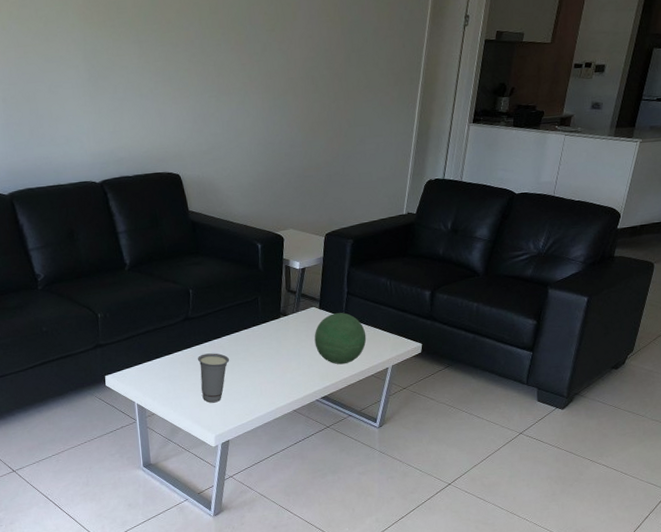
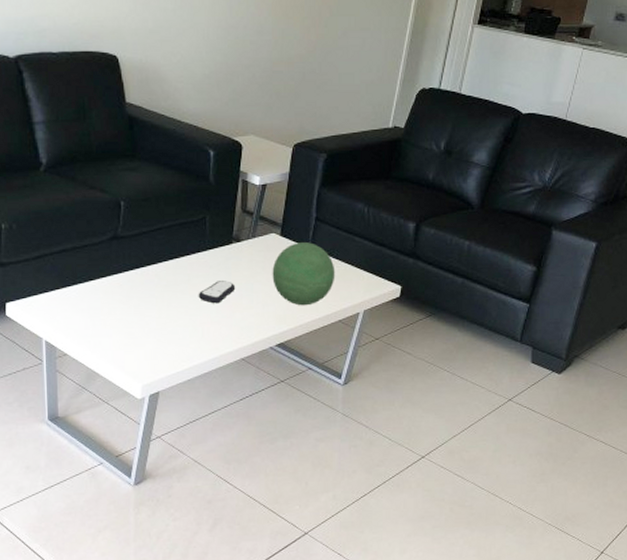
cup: present [197,353,230,403] -> none [125,282,166,345]
remote control: none [255,348,286,367] -> present [198,281,236,304]

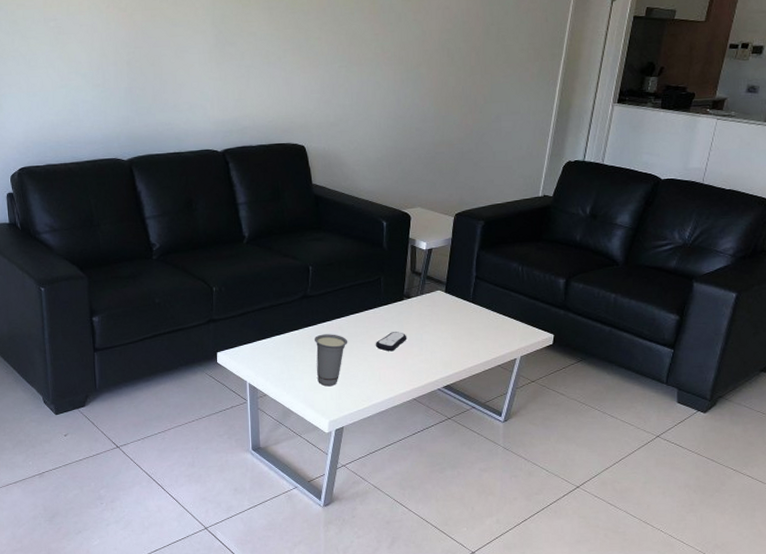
cup: none [125,282,166,345] -> present [314,334,348,387]
decorative orb: present [272,242,335,306] -> none [438,298,494,353]

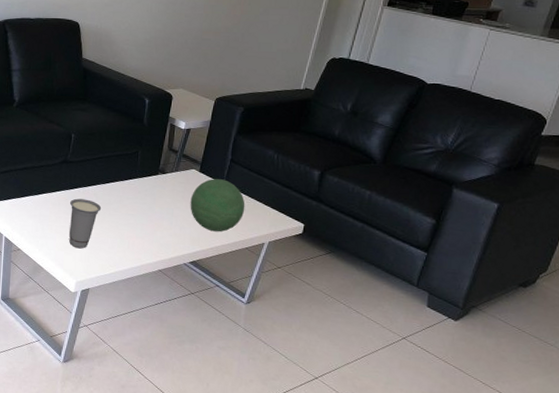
remote control: present [375,332,407,352] -> none [127,204,159,222]
decorative orb: none [438,298,494,353] -> present [190,179,245,232]

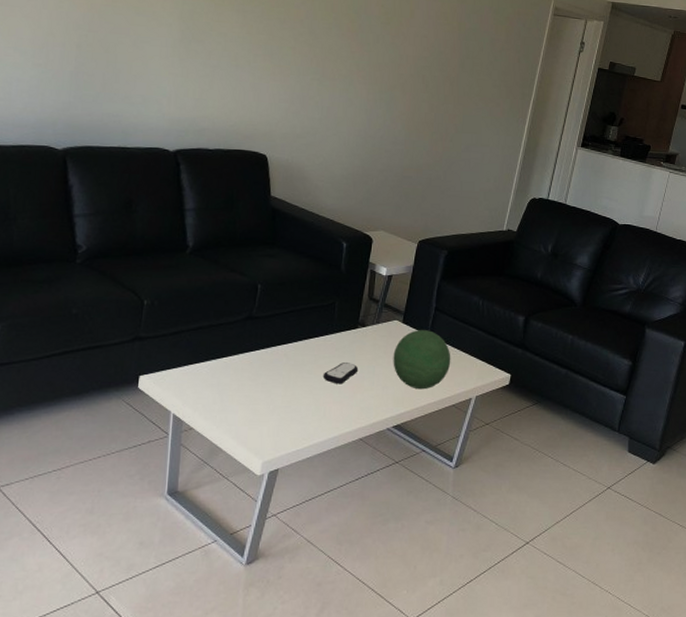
cup: present [69,198,102,249] -> none [254,361,293,421]
remote control: none [127,204,159,222] -> present [323,363,359,384]

